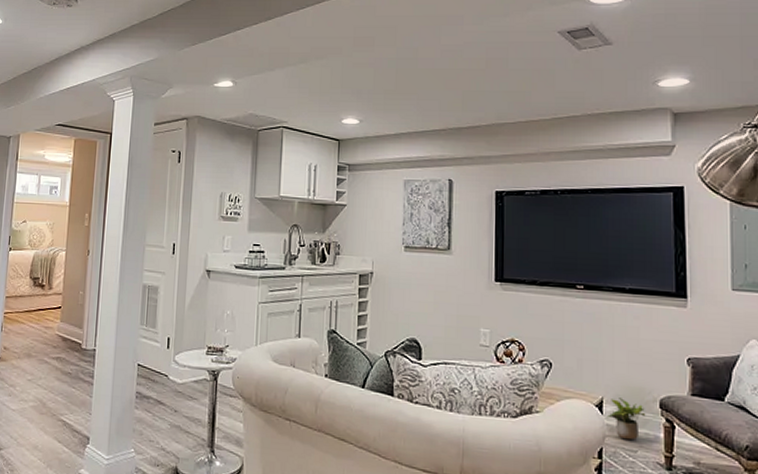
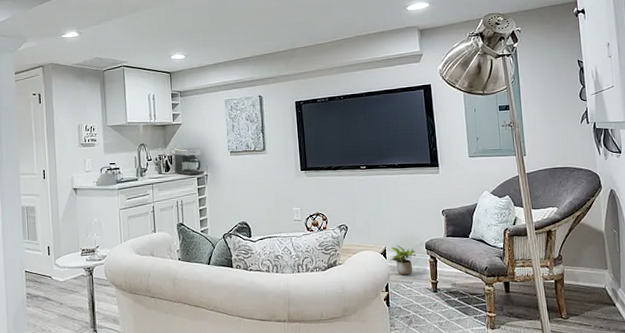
kettle: none [234,247,260,273] -> present [96,166,117,187]
coffee maker: none [332,234,369,272] -> present [174,147,205,176]

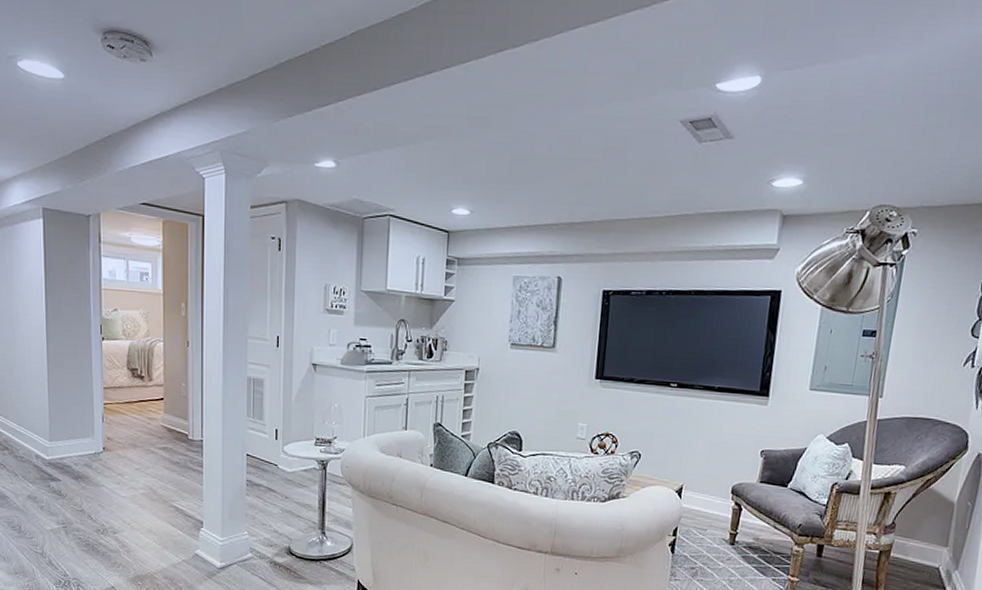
coffee maker: present [174,147,205,176] -> none [439,330,476,368]
potted plant: present [389,245,417,275] -> none [684,485,719,521]

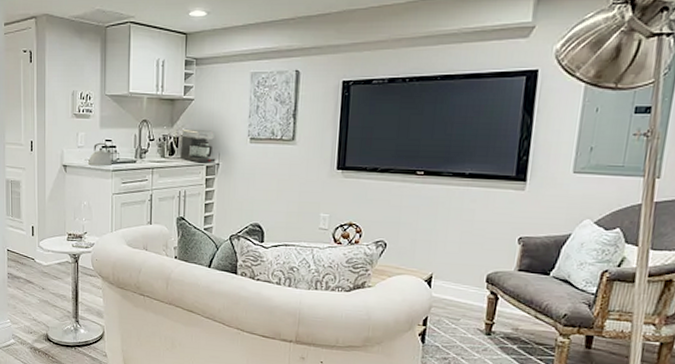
coffee maker: none [439,330,476,368] -> present [180,128,216,163]

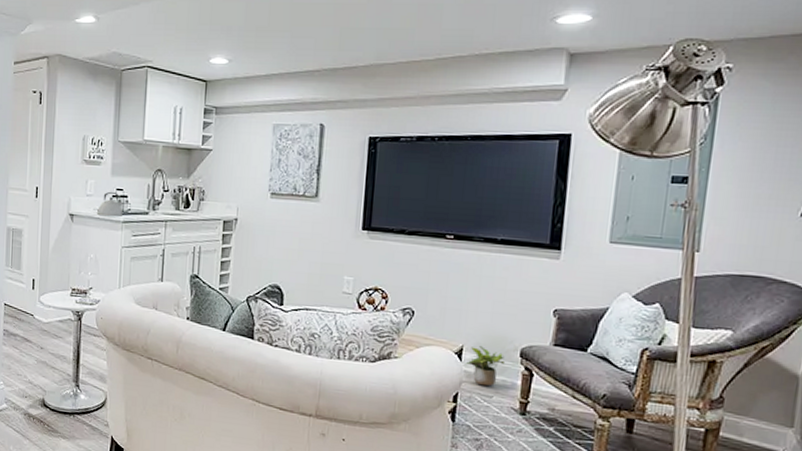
coffee maker: present [180,128,216,163] -> none [196,180,234,218]
potted plant: none [434,273,472,310] -> present [465,346,506,386]

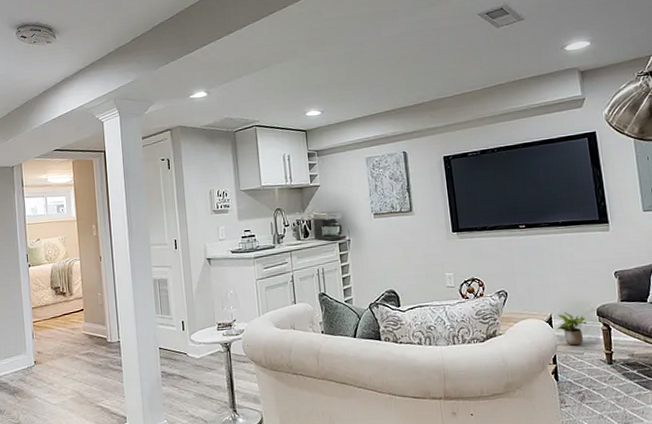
kettle: present [97,191,123,218] -> none [230,233,253,256]
coffee maker: none [196,180,234,218] -> present [313,210,347,241]

